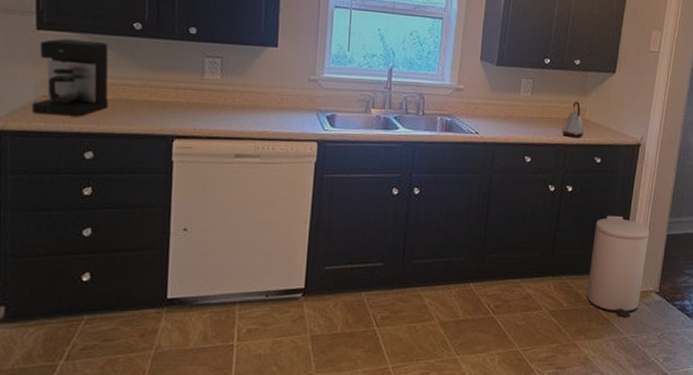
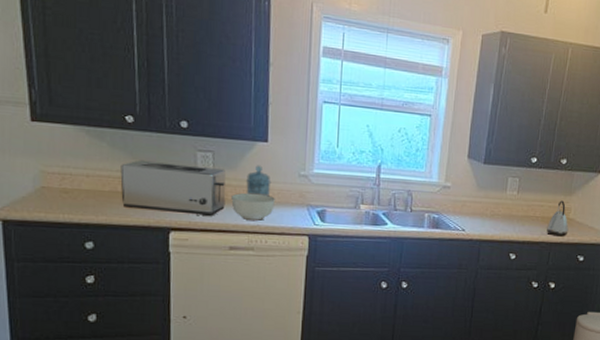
coffee maker: present [31,38,109,117] -> none [31,130,106,208]
toaster: none [124,67,234,123] -> present [120,160,226,216]
bowl: none [238,98,284,128] -> present [231,192,275,221]
canister: none [253,70,281,102] -> present [245,165,272,197]

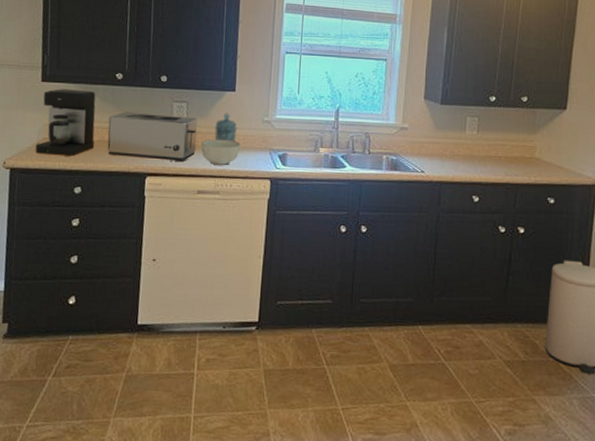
coffee maker: none [31,130,106,208] -> present [35,89,96,157]
kettle: present [546,200,569,238] -> none [510,139,535,179]

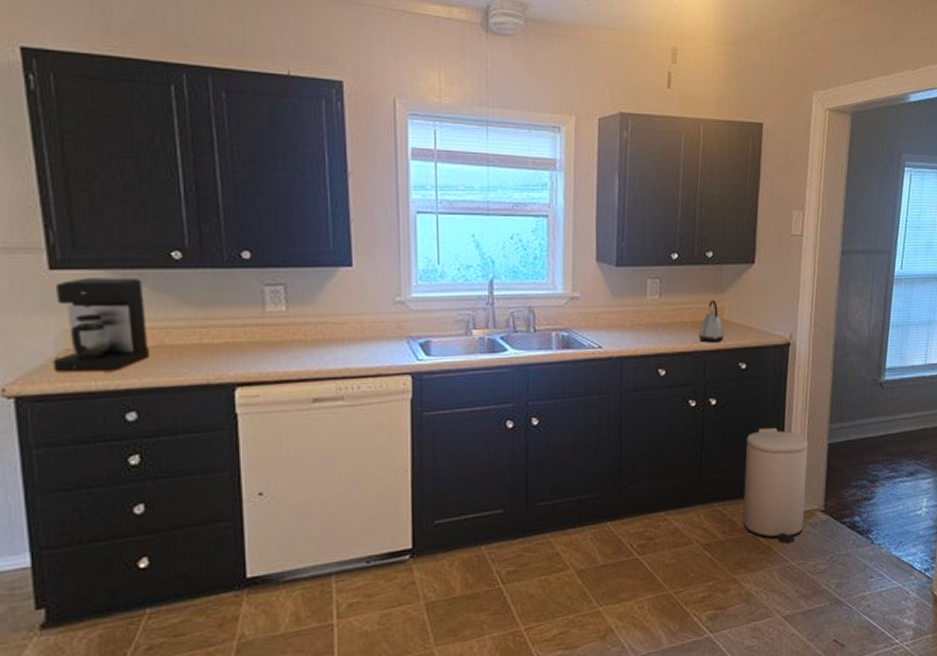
toaster: present [107,112,198,161] -> none [168,303,304,366]
bowl: present [201,139,240,166] -> none [311,329,366,364]
canister: present [214,113,238,142] -> none [327,295,360,332]
kettle: none [510,139,535,179] -> present [697,300,725,344]

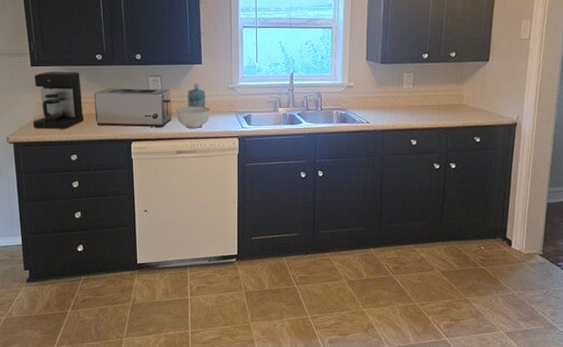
toaster: none [168,303,304,366] -> present [94,87,172,127]
bowl: none [311,329,366,364] -> present [176,106,210,129]
canister: none [327,295,360,332] -> present [186,83,207,108]
kettle: present [697,300,725,344] -> none [442,89,463,123]
pedal bin: present [742,427,809,544] -> none [474,187,530,277]

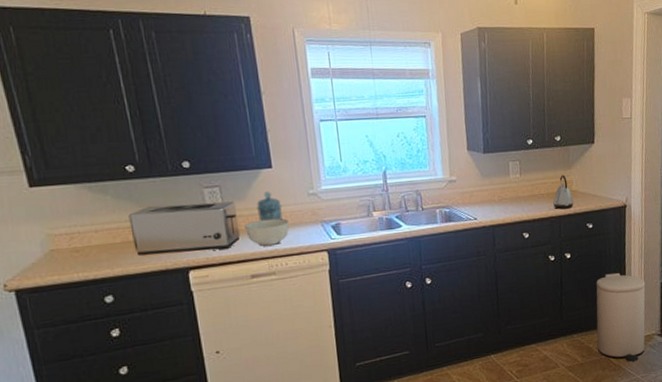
coffee maker: present [33,71,85,130] -> none [37,189,119,269]
kettle: none [442,89,463,123] -> present [552,175,574,210]
pedal bin: none [474,187,530,277] -> present [596,272,646,362]

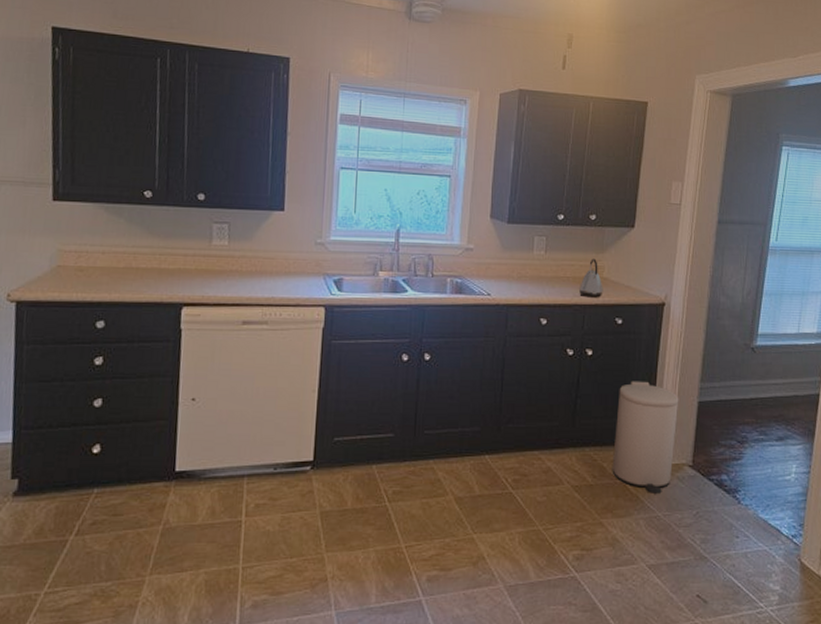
toaster: present [128,201,241,256] -> none [135,234,242,289]
bowl: present [245,218,289,247] -> none [246,263,291,293]
canister: present [256,191,283,221] -> none [260,234,287,267]

